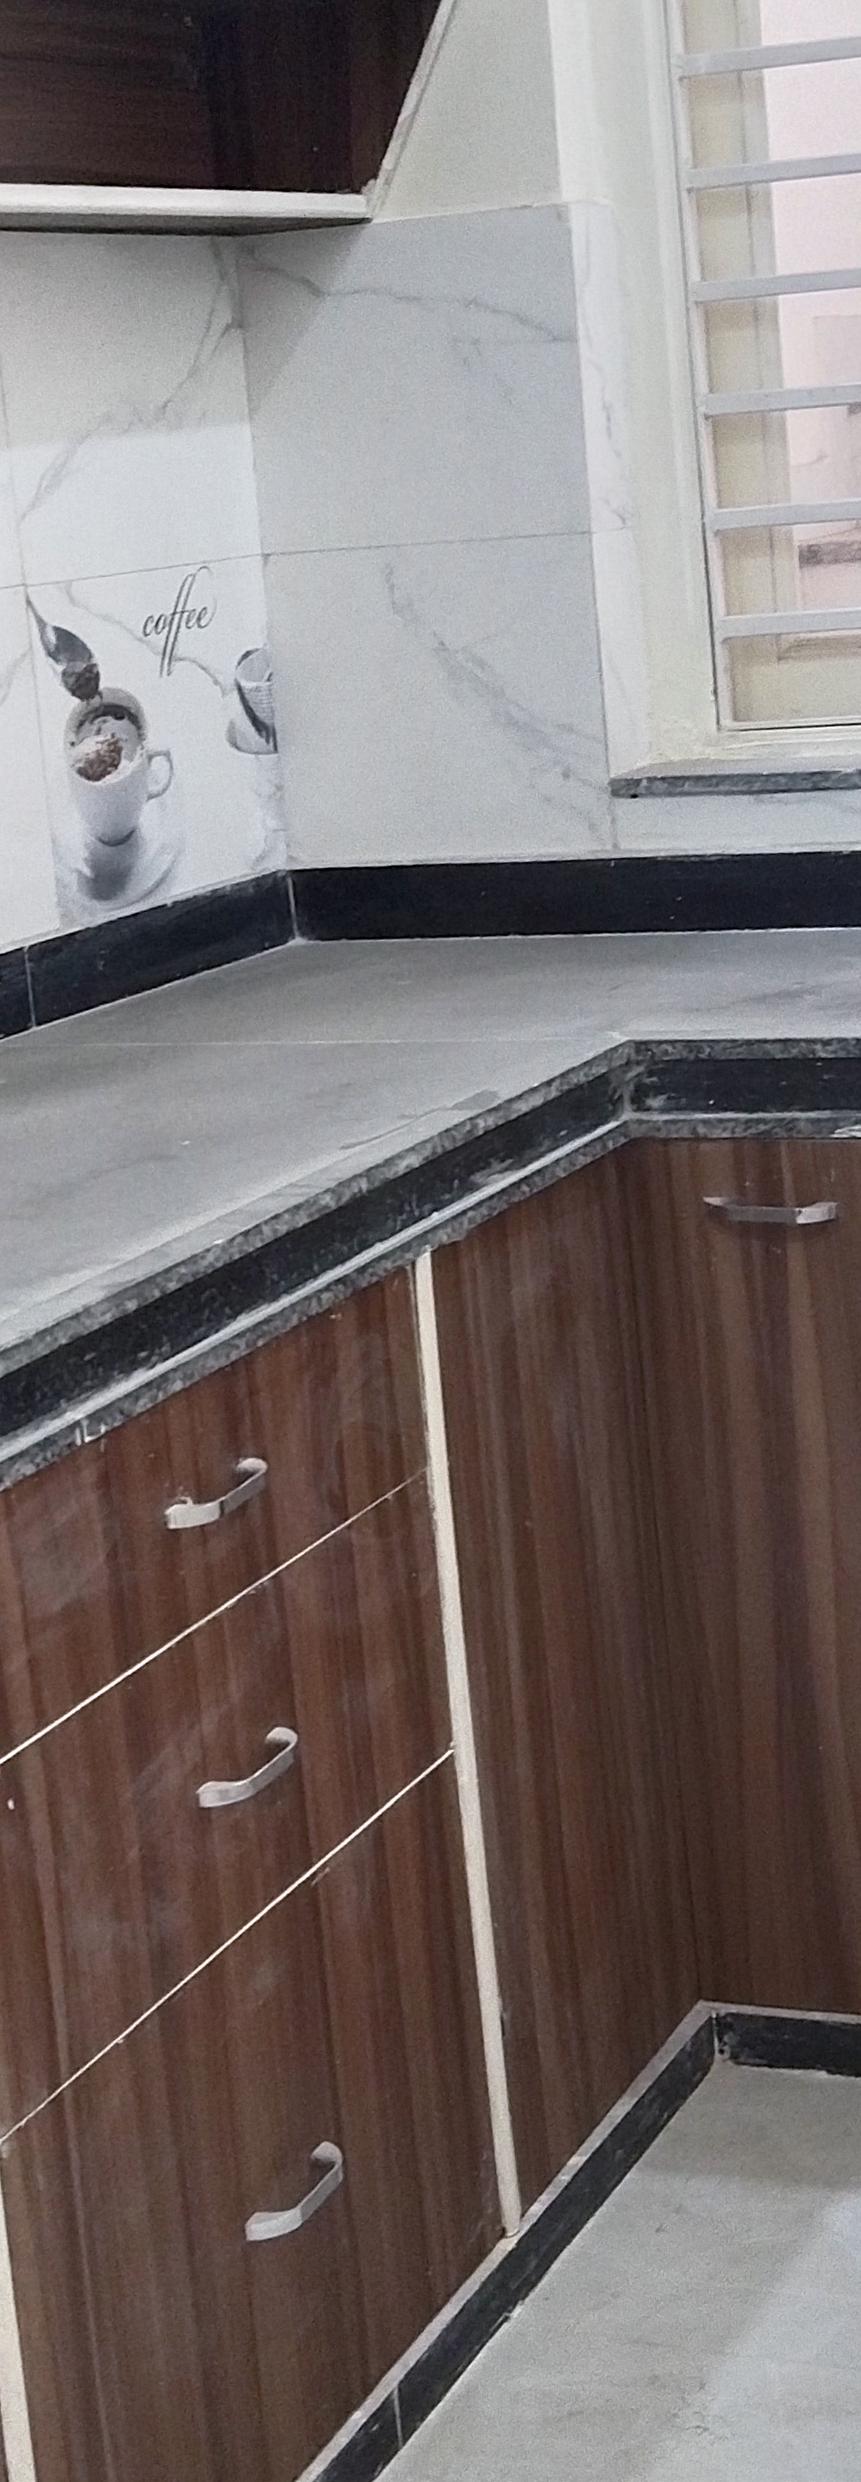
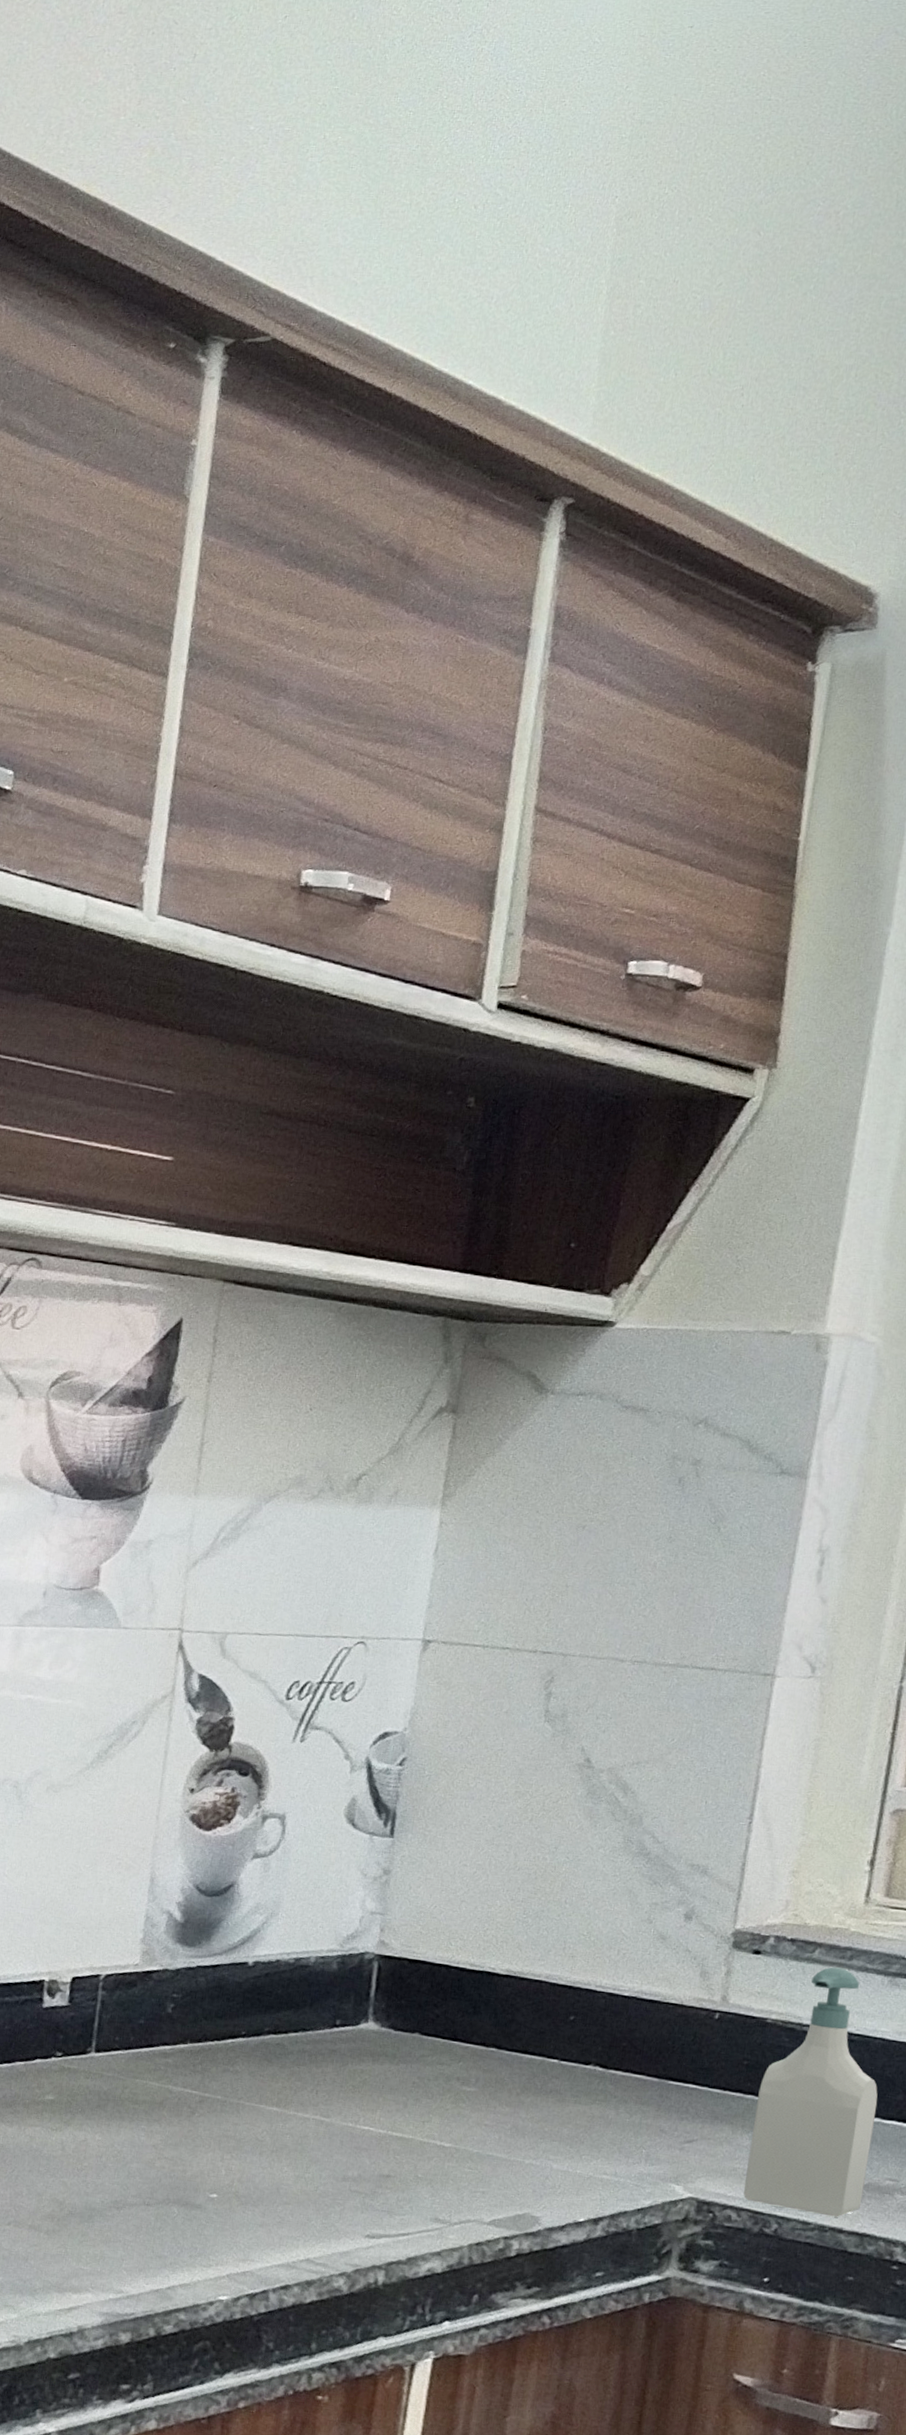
soap bottle: none [665,795,778,1032] -> present [743,1967,878,2217]

